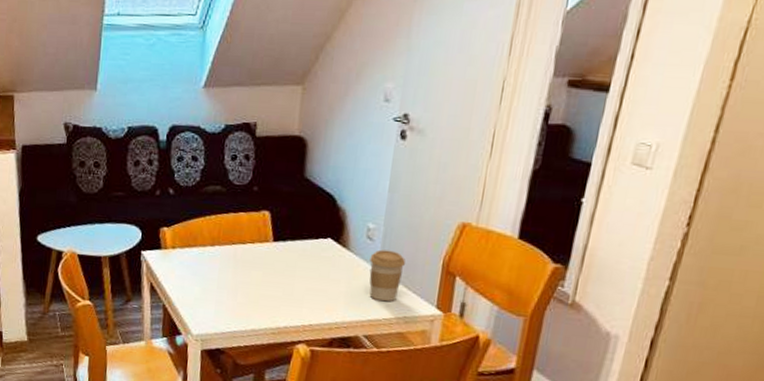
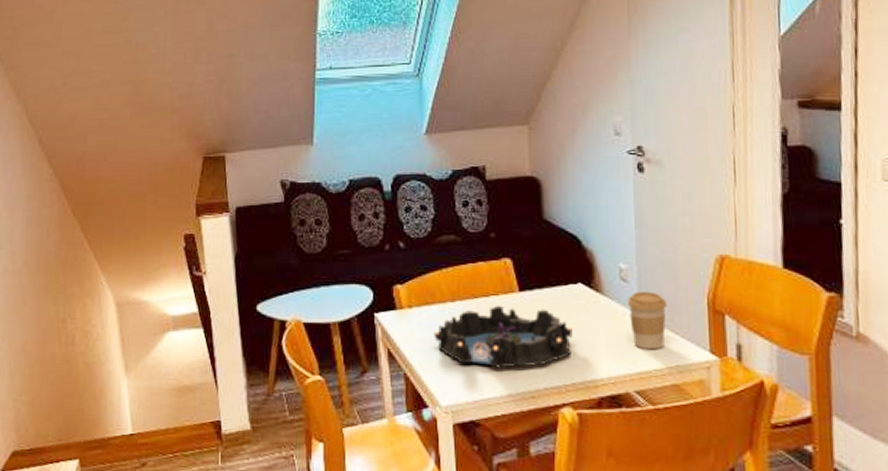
decorative bowl: none [192,252,317,308] -> present [434,305,573,368]

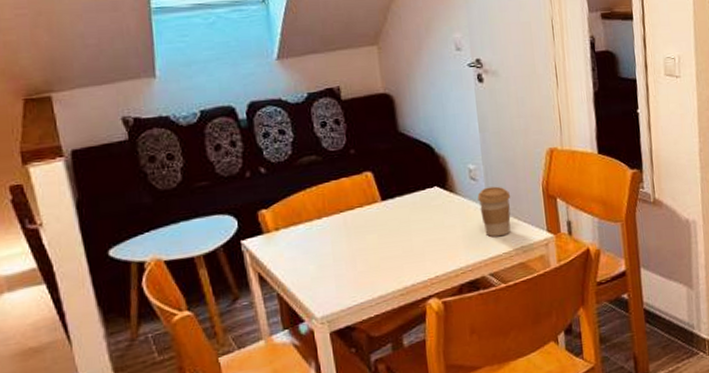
decorative bowl: present [434,305,573,368] -> none [303,213,433,276]

